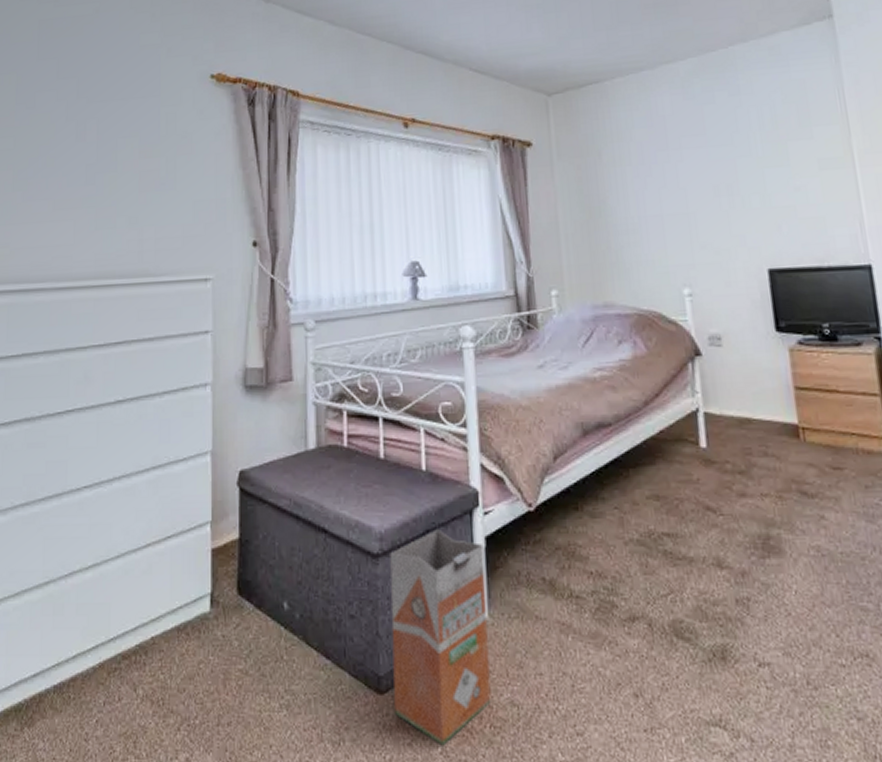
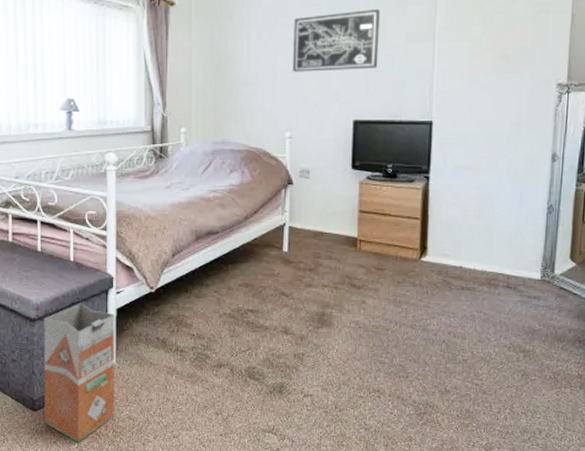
wall art: none [676,133,789,214] -> present [293,8,380,72]

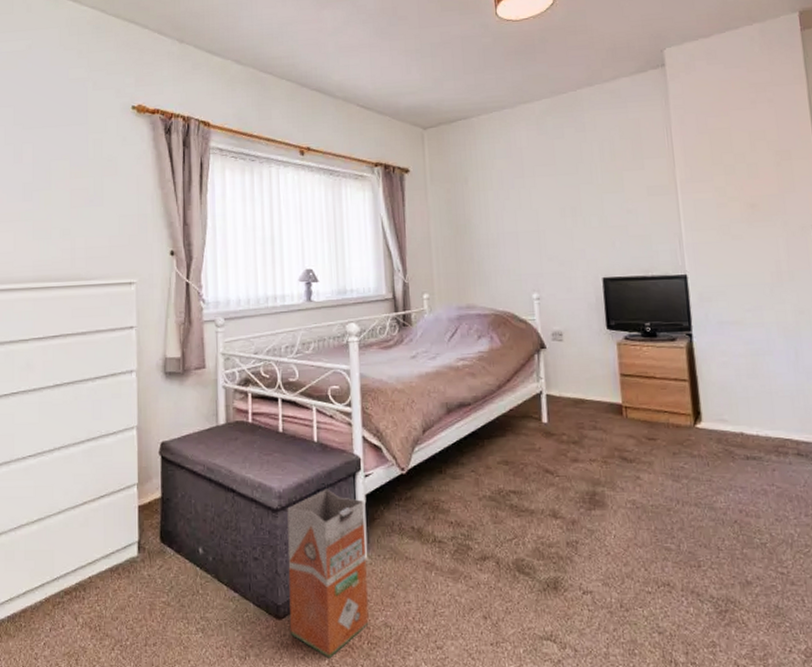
wall art: present [293,8,380,72] -> none [530,164,622,232]

